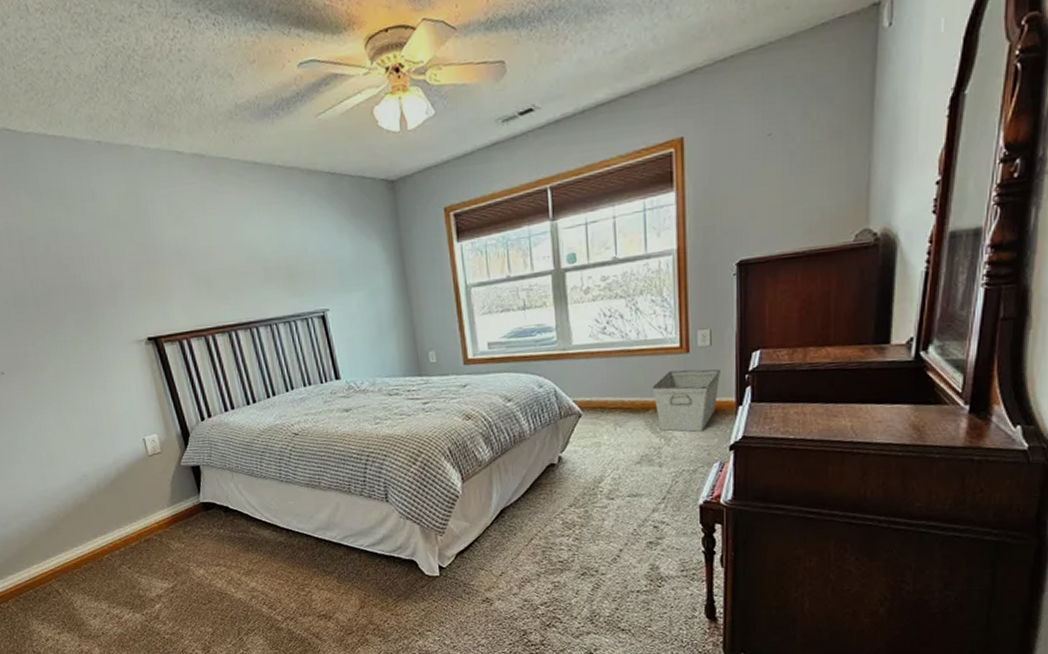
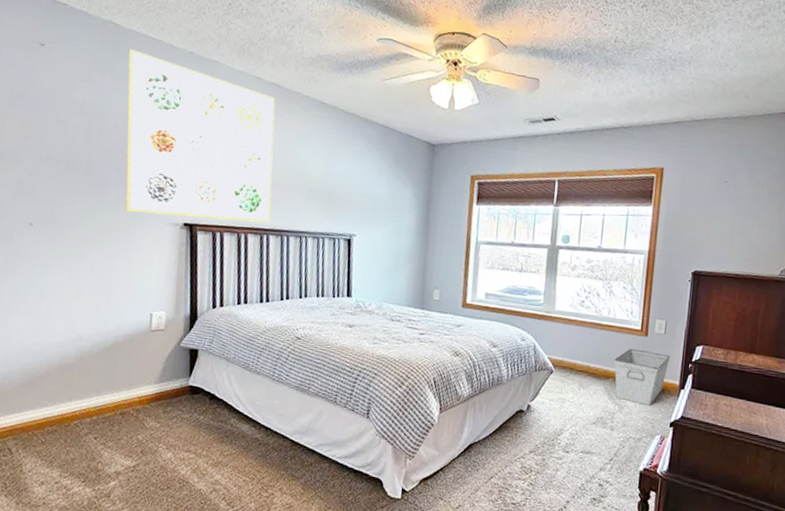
wall art: none [34,155,234,339] -> present [125,49,276,223]

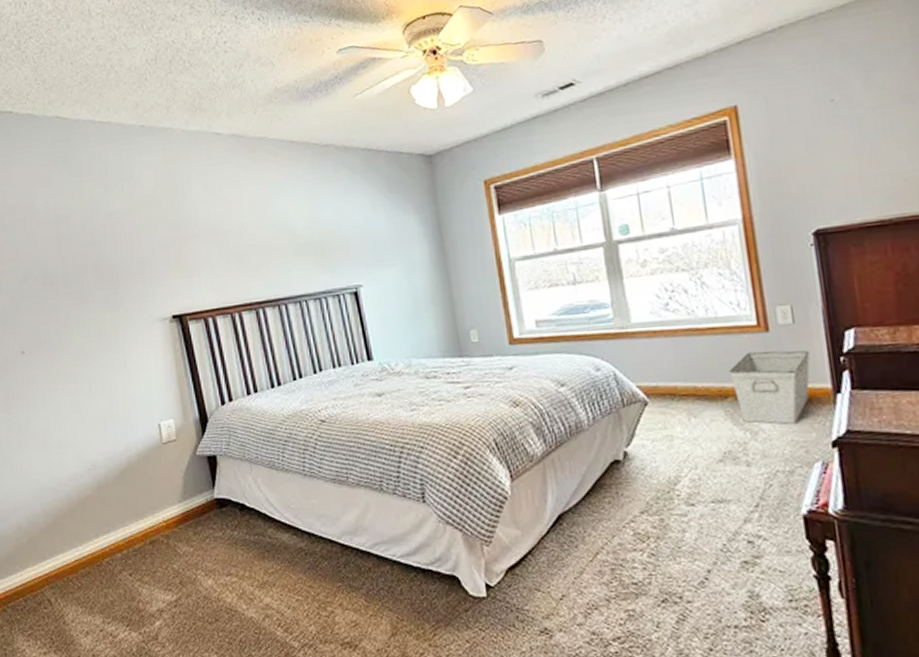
wall art: present [125,49,276,223] -> none [81,139,263,317]

